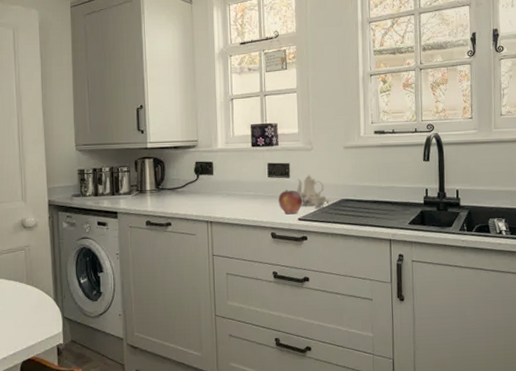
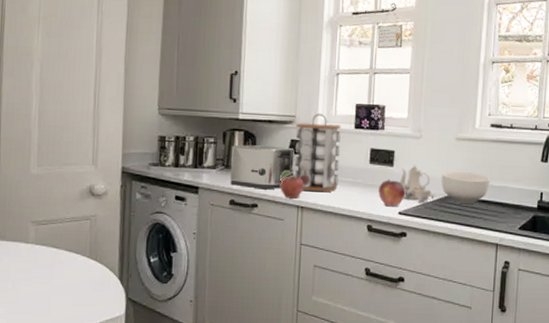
toaster: none [143,169,200,209] -> present [229,144,295,190]
fruit: none [189,189,211,215] -> present [280,169,304,199]
spice rack: none [199,135,242,208] -> present [294,112,341,192]
bowl: none [333,177,379,205] -> present [441,171,491,204]

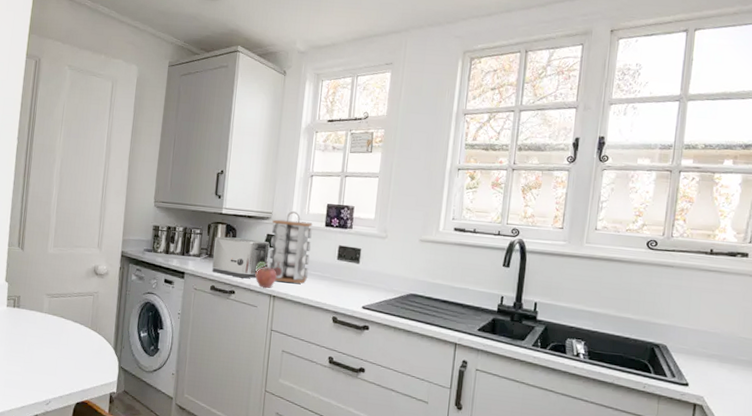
fruit: present [378,178,406,207] -> none [344,274,370,301]
tea set: present [400,164,434,204] -> none [365,262,396,300]
bowl: present [441,171,491,204] -> none [404,271,452,303]

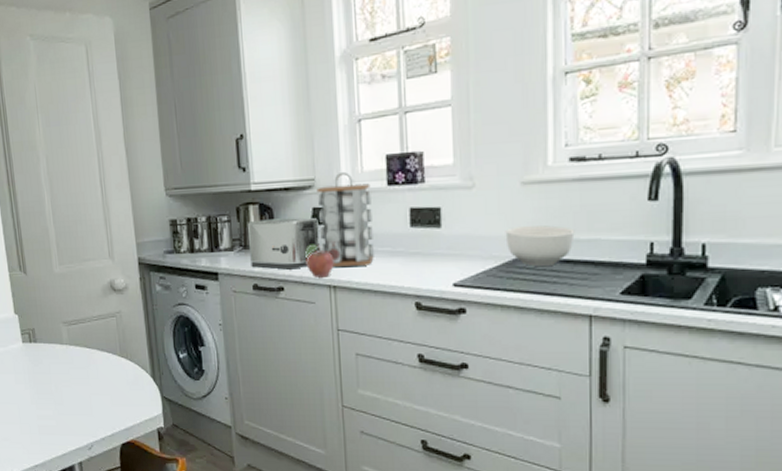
bowl: none [404,271,452,303] -> present [505,225,575,266]

